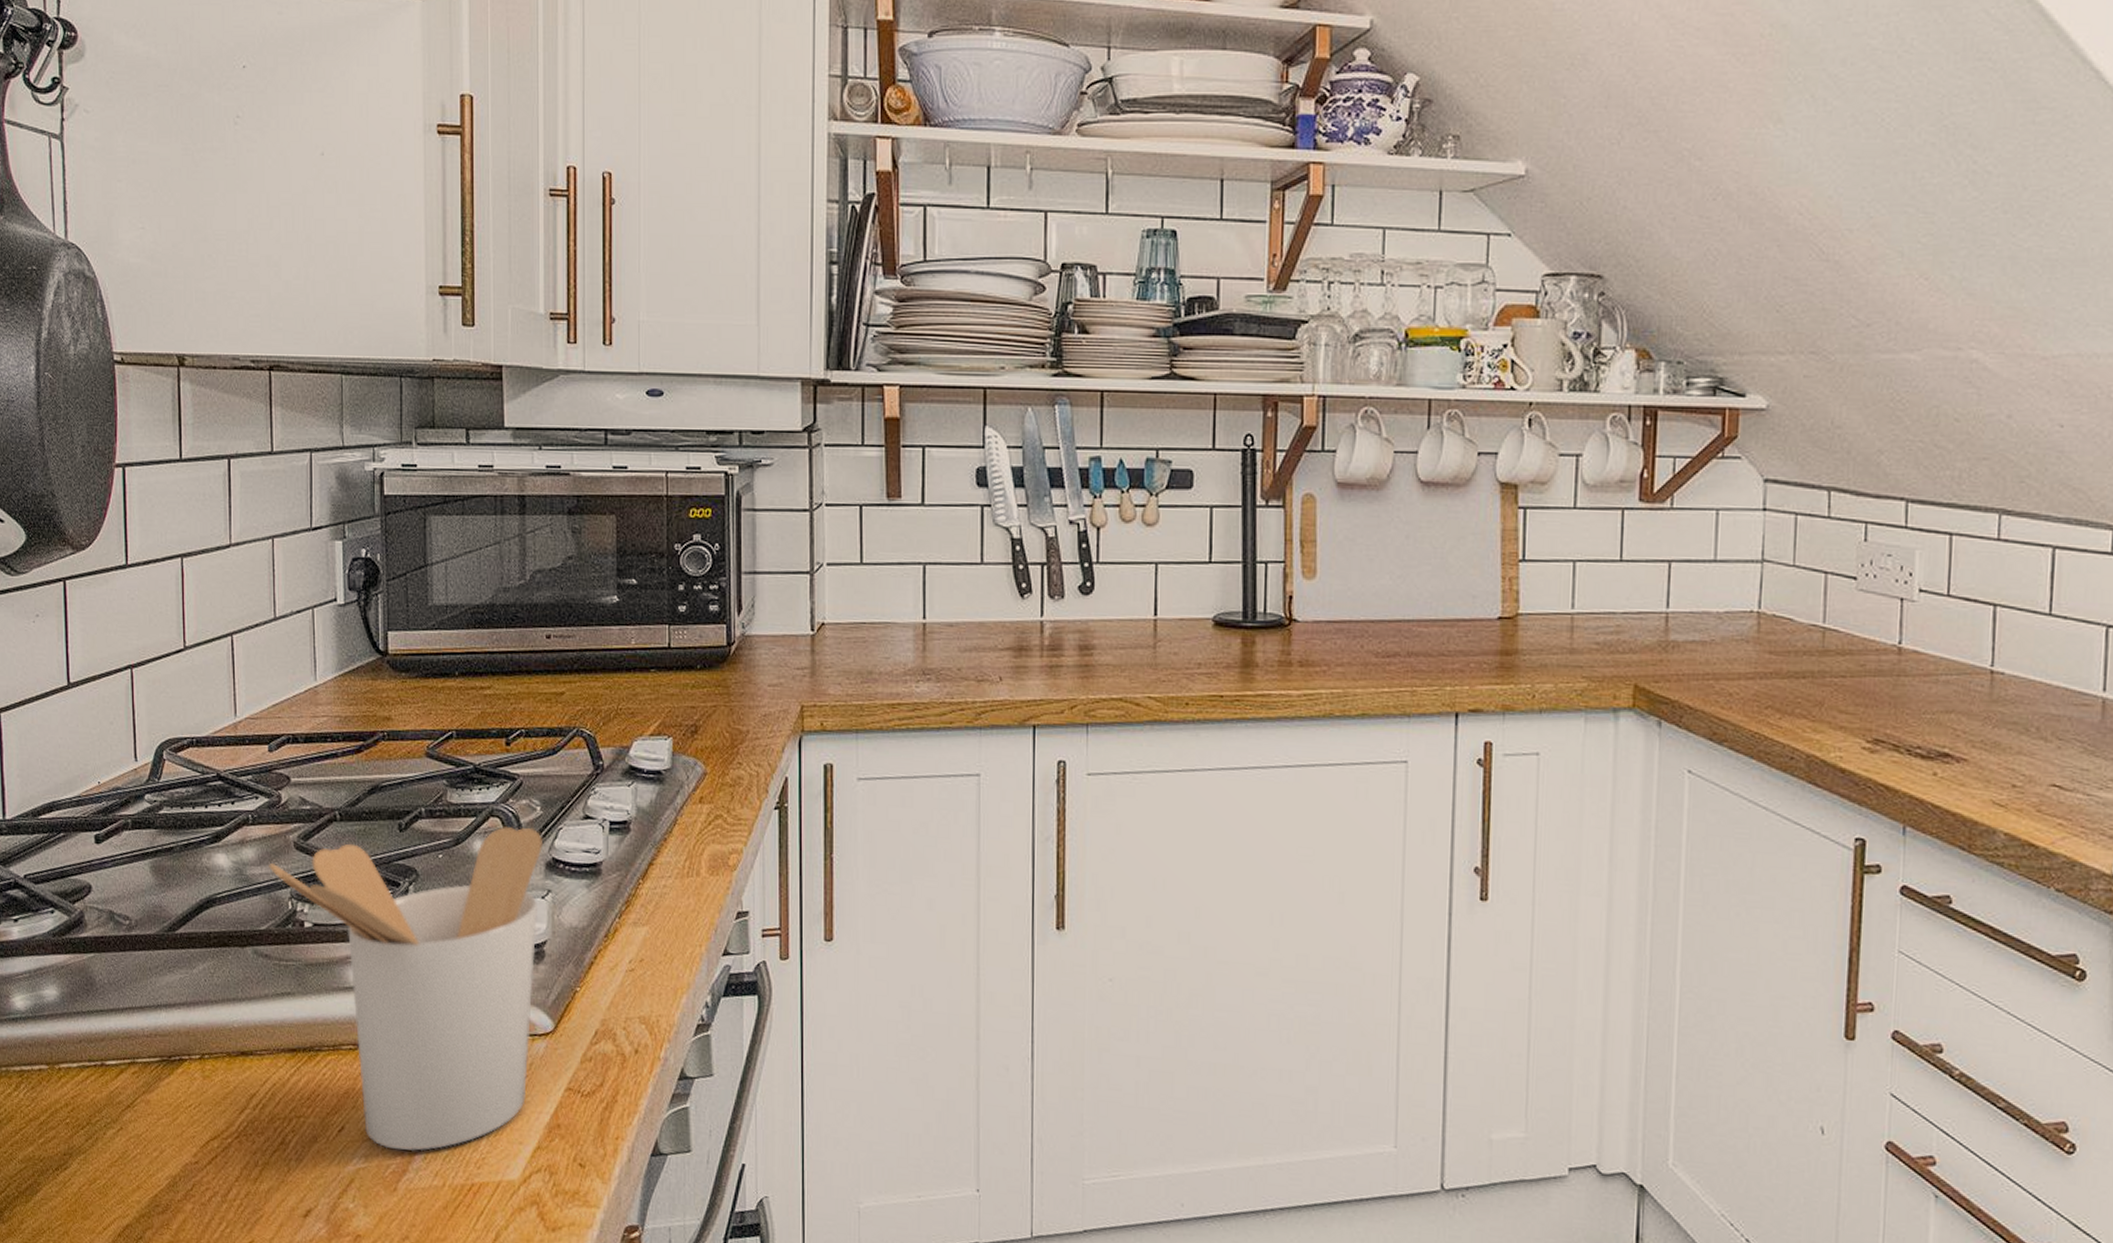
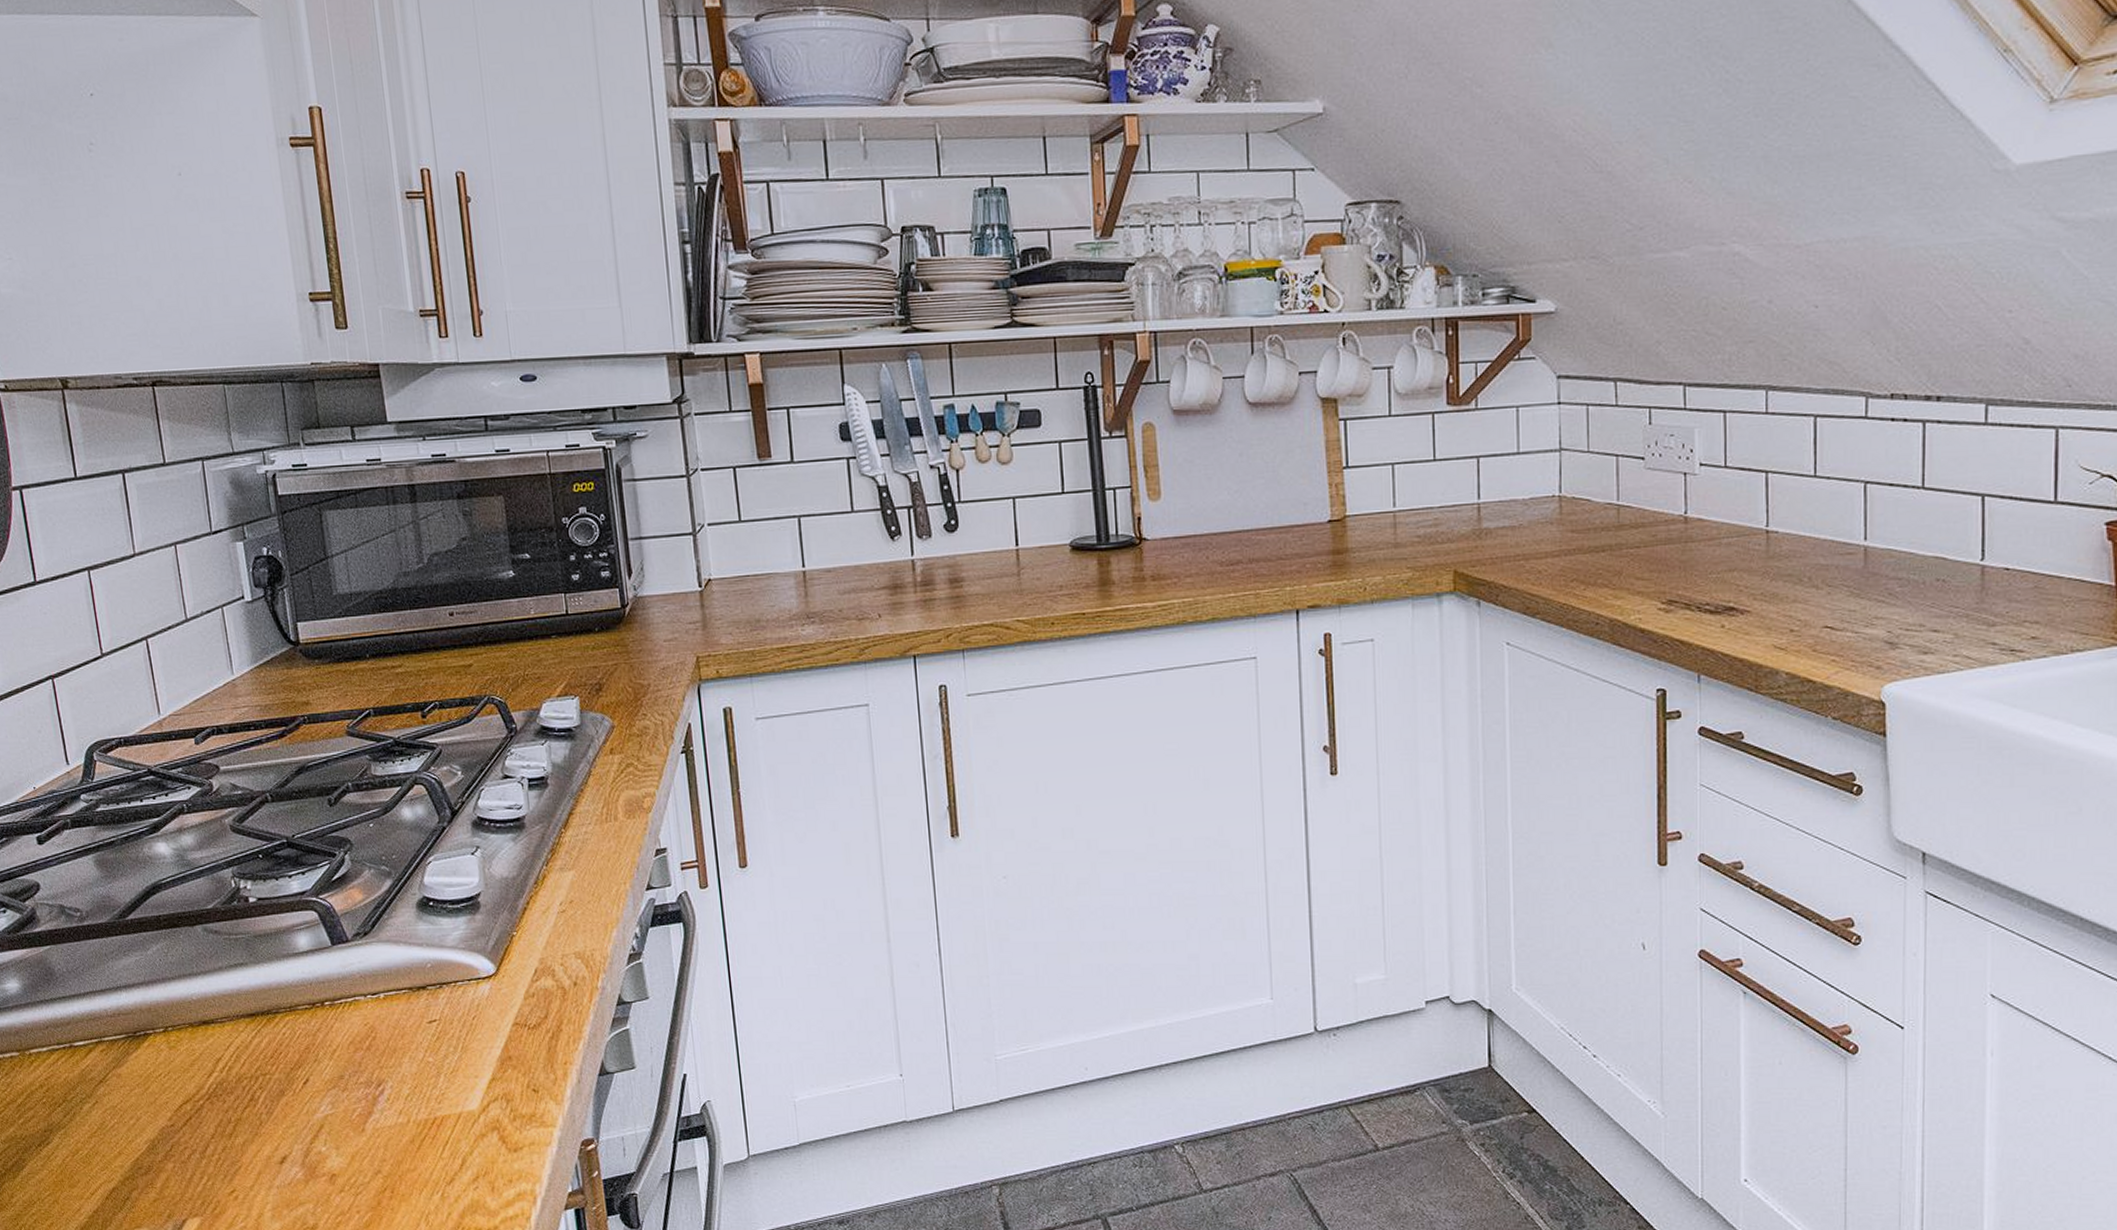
utensil holder: present [269,827,544,1151] -> none [208,791,476,1095]

